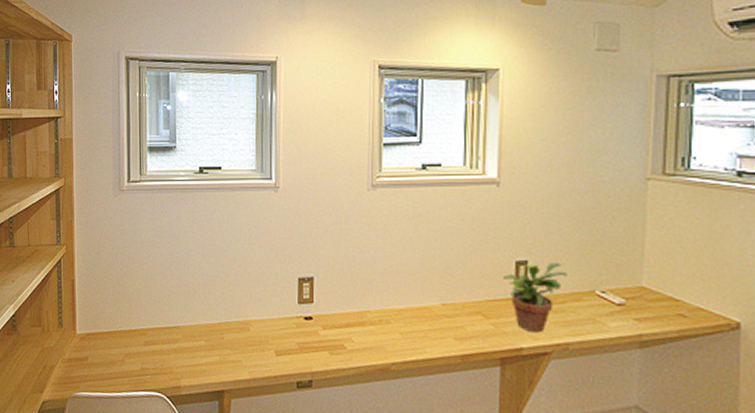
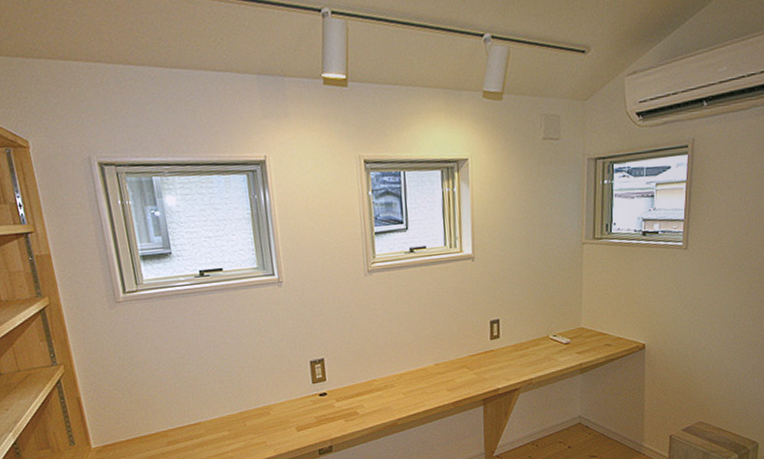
potted plant: present [503,261,567,333] -> none [481,317,529,375]

